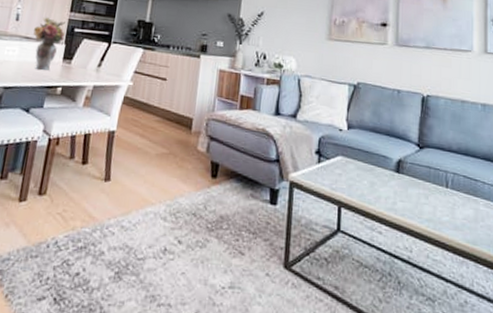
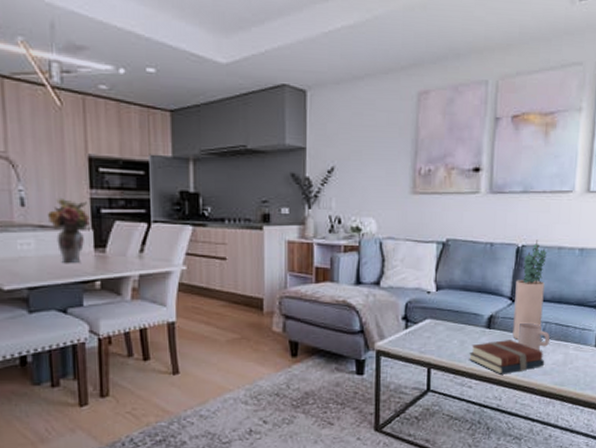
books: none [379,186,455,224] -> present [469,340,545,375]
vase: none [421,91,451,188] -> present [512,240,547,340]
cup: none [426,170,458,203] -> present [517,322,550,351]

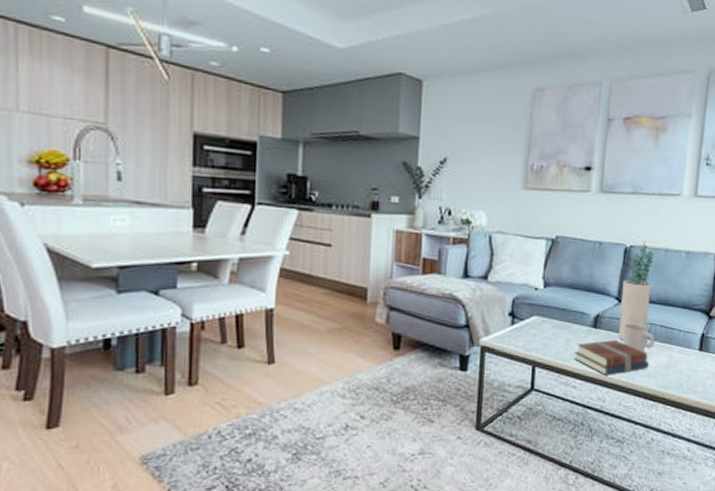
flower arrangement: present [47,197,91,264] -> none [144,173,192,244]

